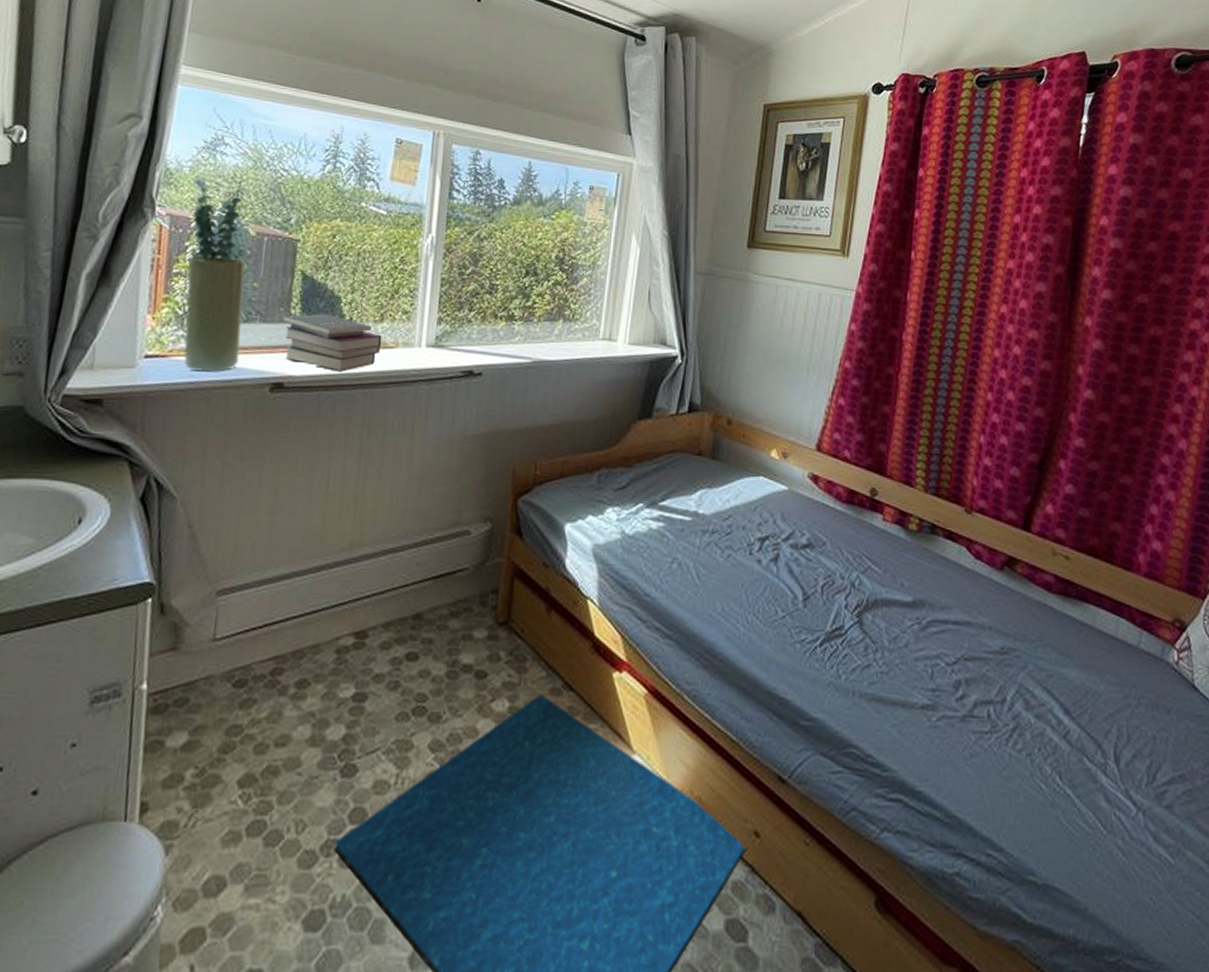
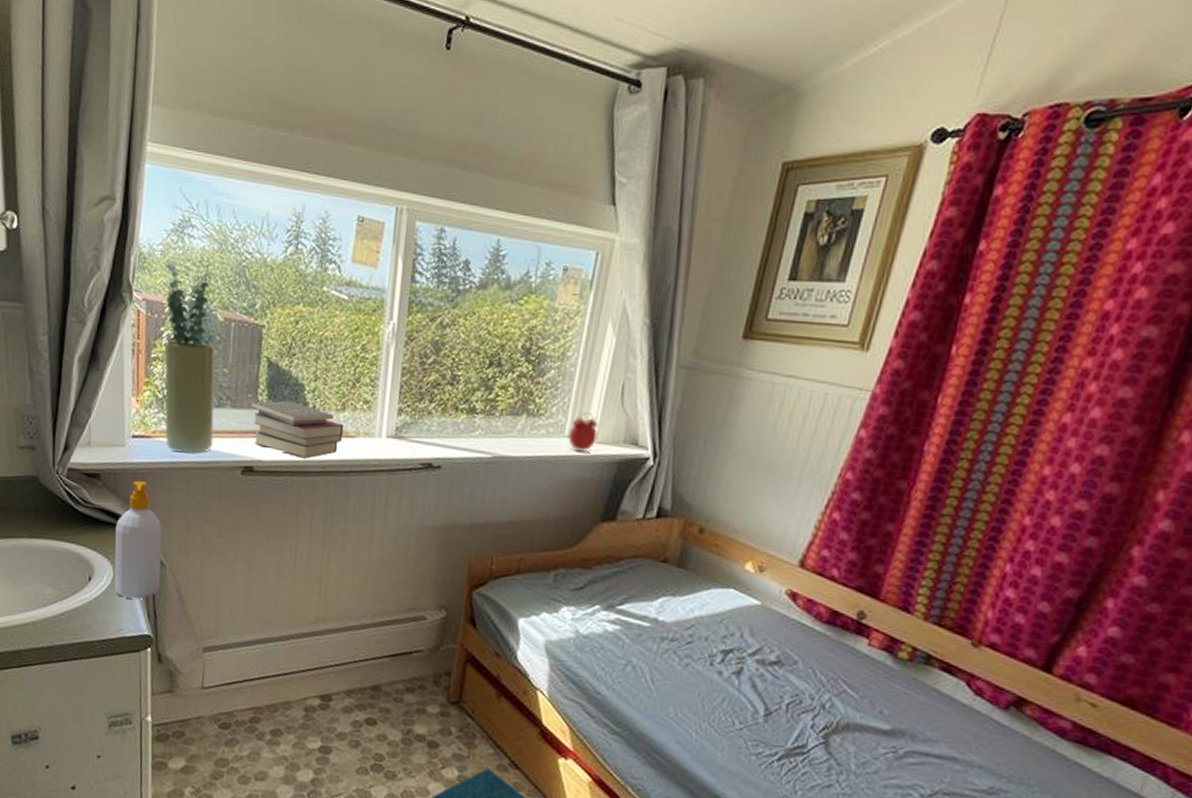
soap bottle: none [111,404,174,541] -> present [114,480,162,599]
alarm clock: none [603,316,630,353] -> present [568,412,599,452]

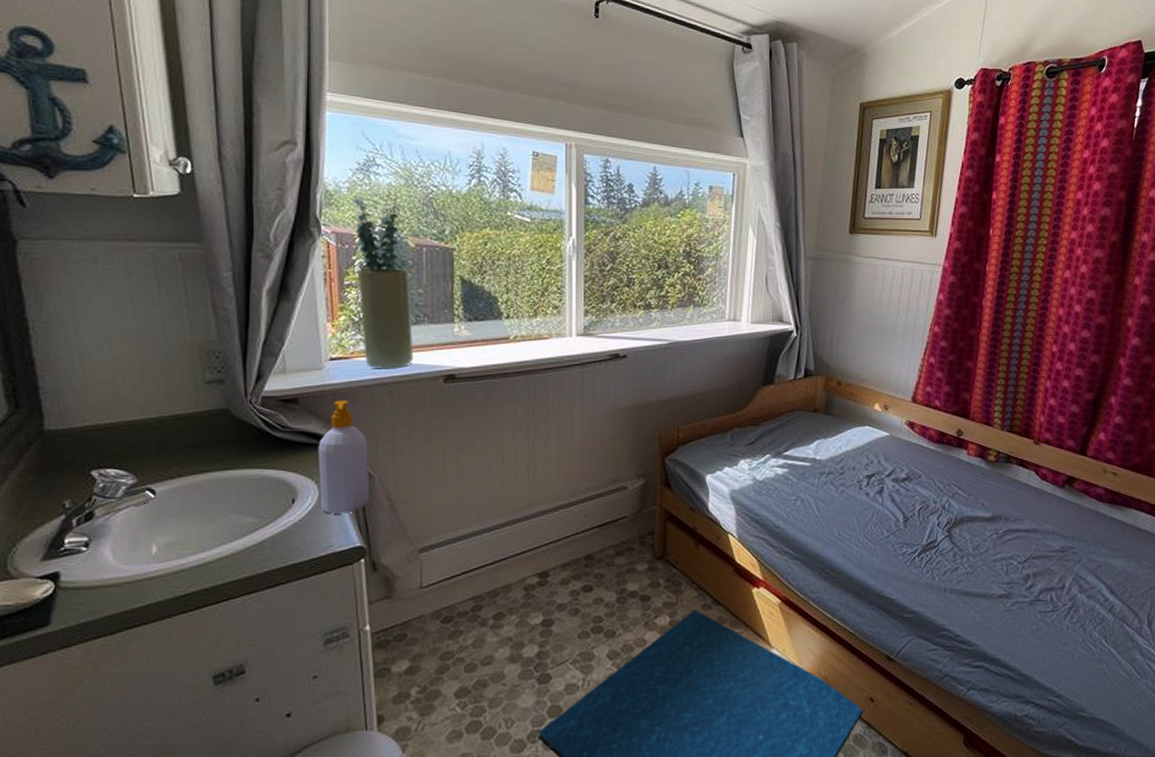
books: present [251,400,344,459] -> none [448,312,537,362]
alarm clock: present [568,412,599,452] -> none [729,300,751,331]

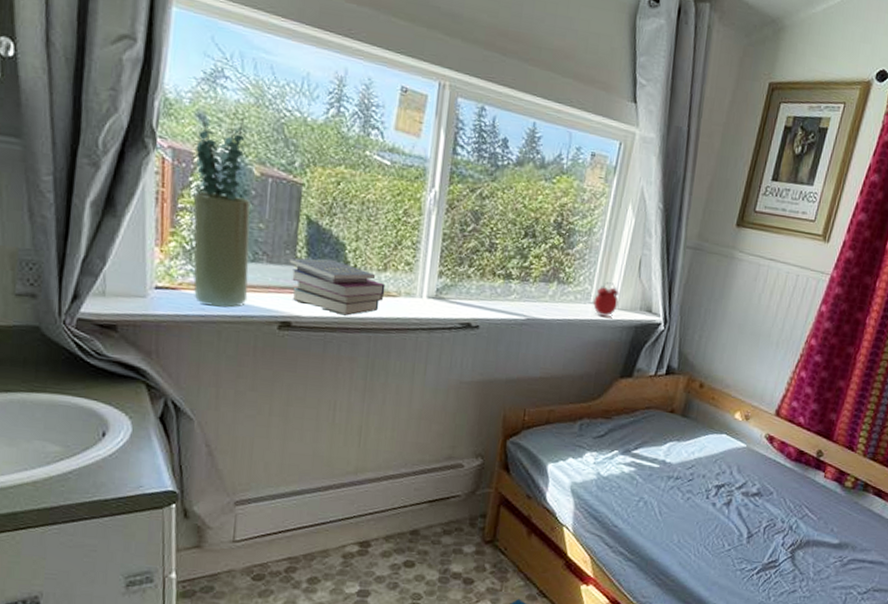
soap bottle: present [318,399,370,514] -> none [133,333,189,455]
books: none [448,312,537,362] -> present [289,258,386,316]
alarm clock: none [729,300,751,331] -> present [593,282,620,317]

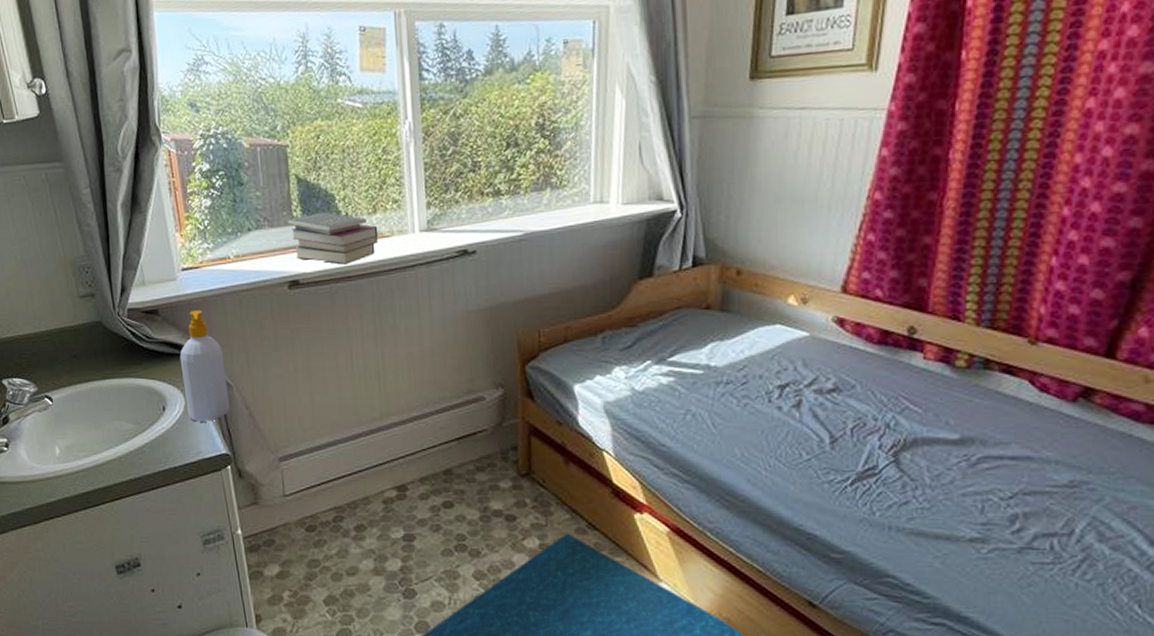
soap bottle: none [133,333,189,455] -> present [180,309,230,422]
vase: present [193,118,251,307] -> none [193,97,258,278]
alarm clock: present [593,282,620,317] -> none [594,176,623,216]

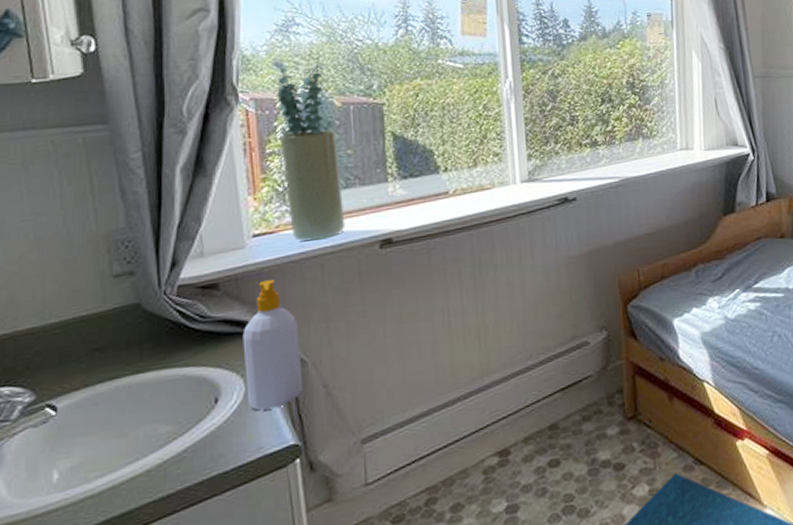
vase: none [193,97,258,278] -> present [277,57,346,242]
books: present [287,212,378,265] -> none [381,167,479,219]

